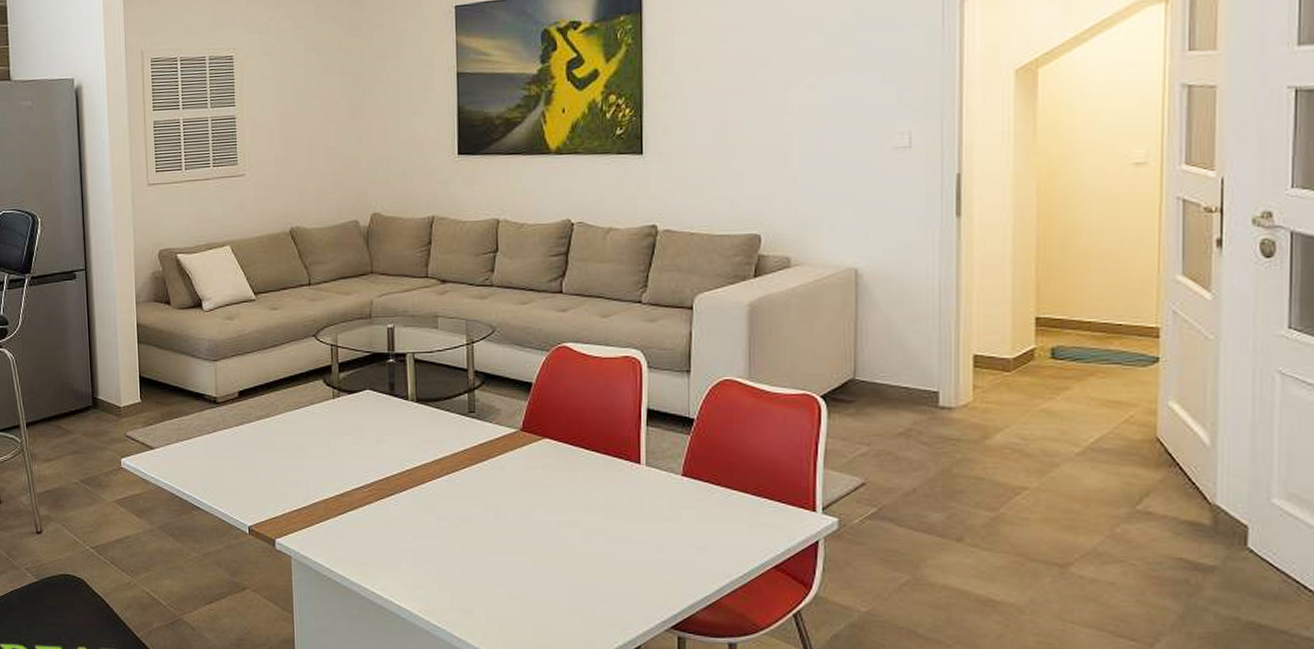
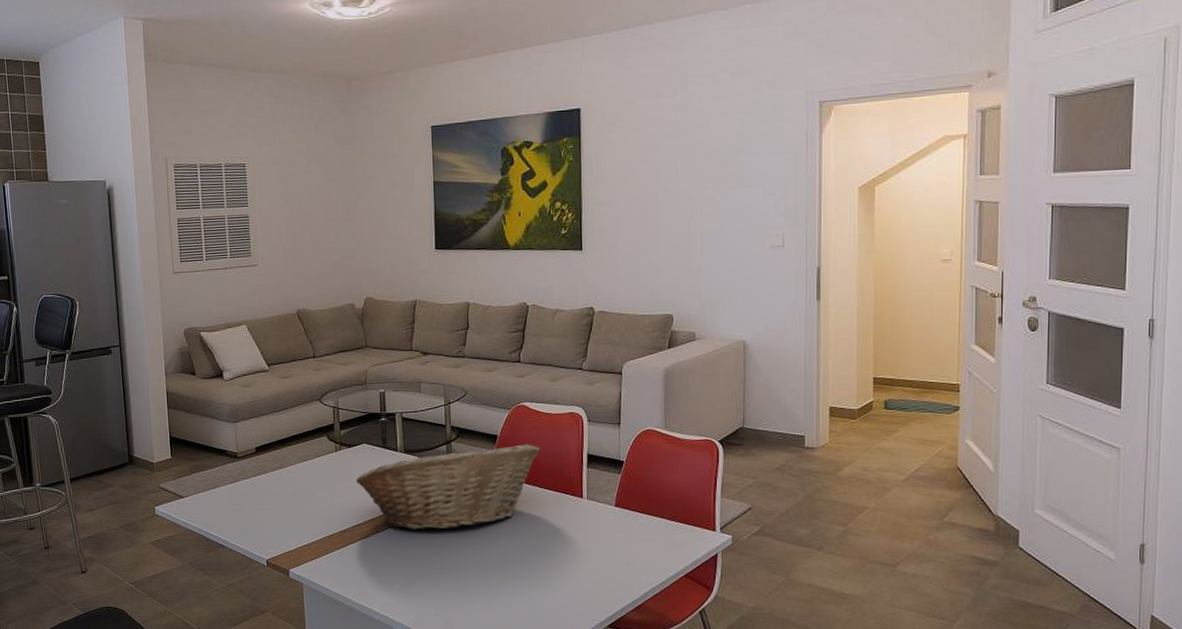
fruit basket: none [357,394,586,498] -> present [356,444,540,530]

